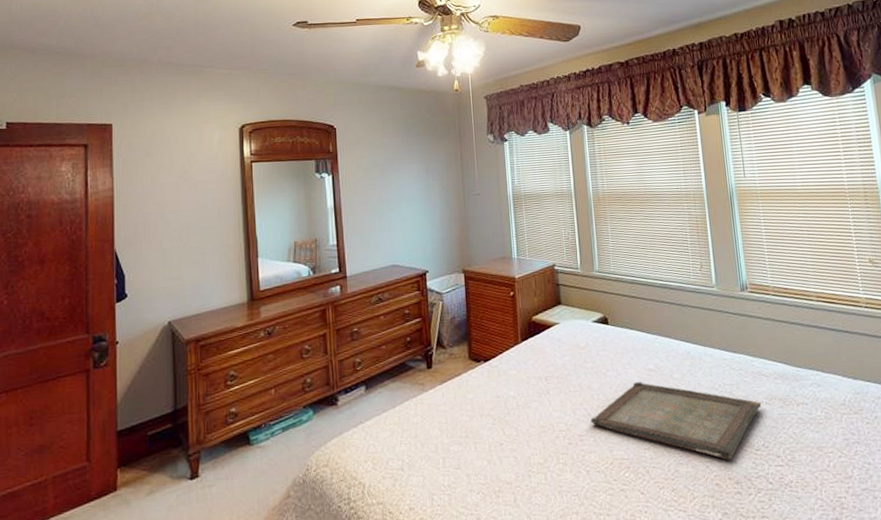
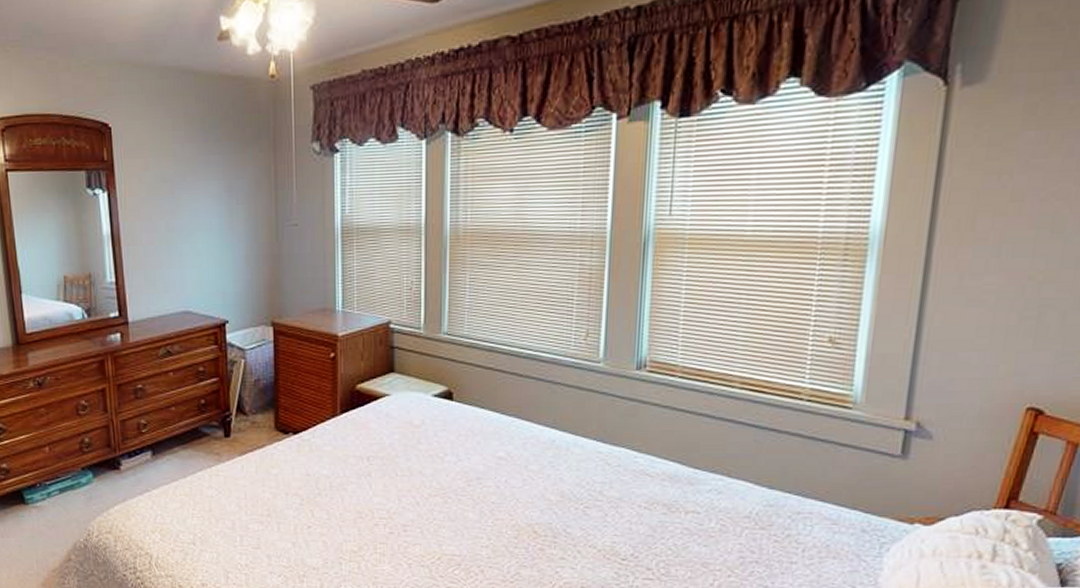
serving tray: present [590,382,762,461] -> none [419,471,639,568]

